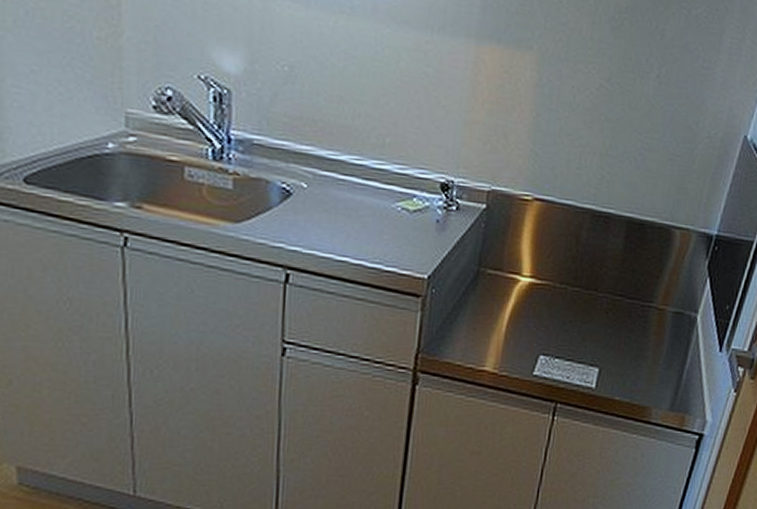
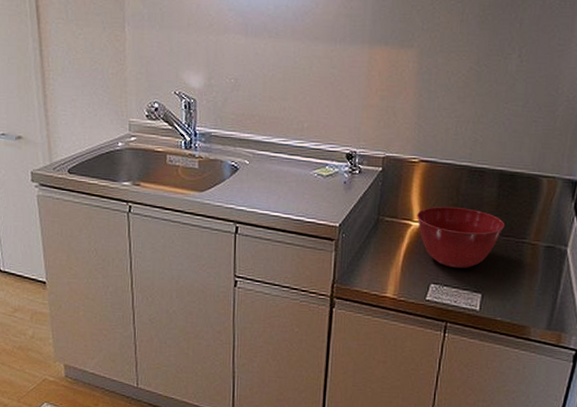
mixing bowl: none [527,258,631,337] -> present [417,206,505,269]

